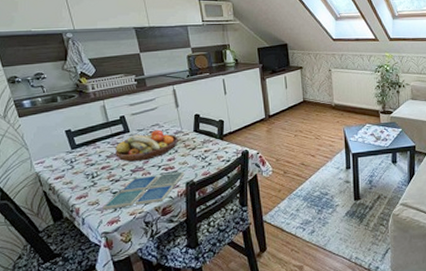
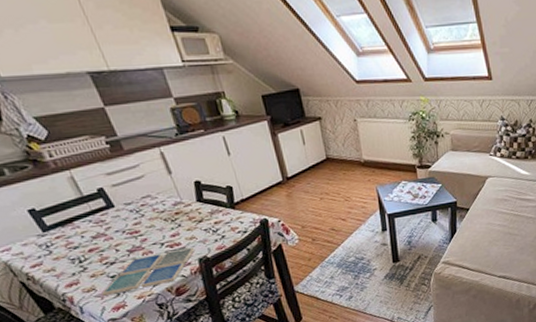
fruit bowl: present [116,130,178,162] -> none [100,202,180,242]

